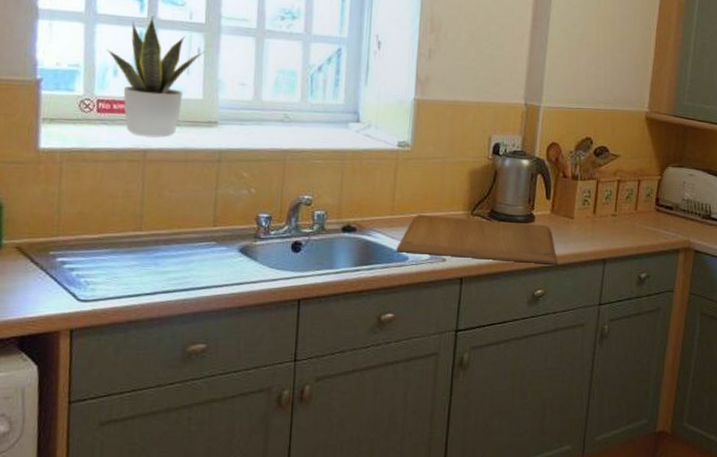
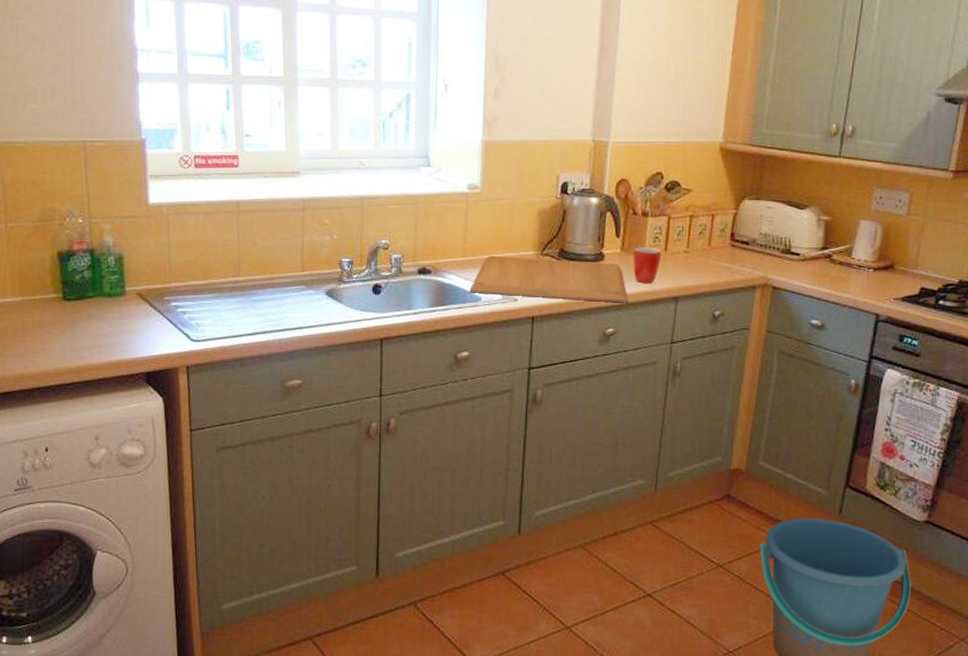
potted plant: present [107,16,204,138] -> none [199,72,284,189]
mug: none [562,209,591,245] -> present [633,247,662,283]

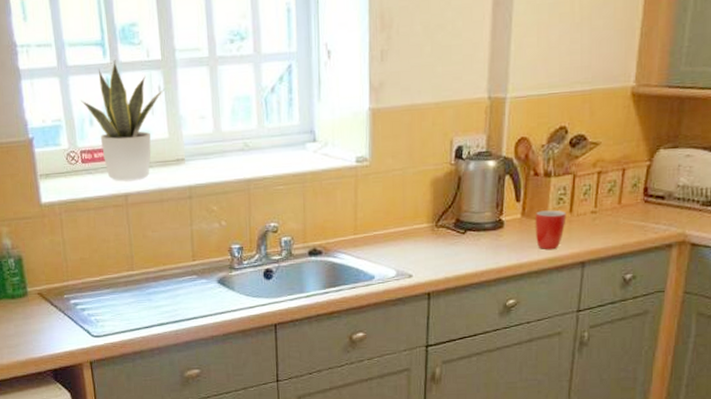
potted plant: none [199,72,284,189] -> present [81,60,164,182]
chopping board: present [469,255,628,303] -> none [362,230,530,273]

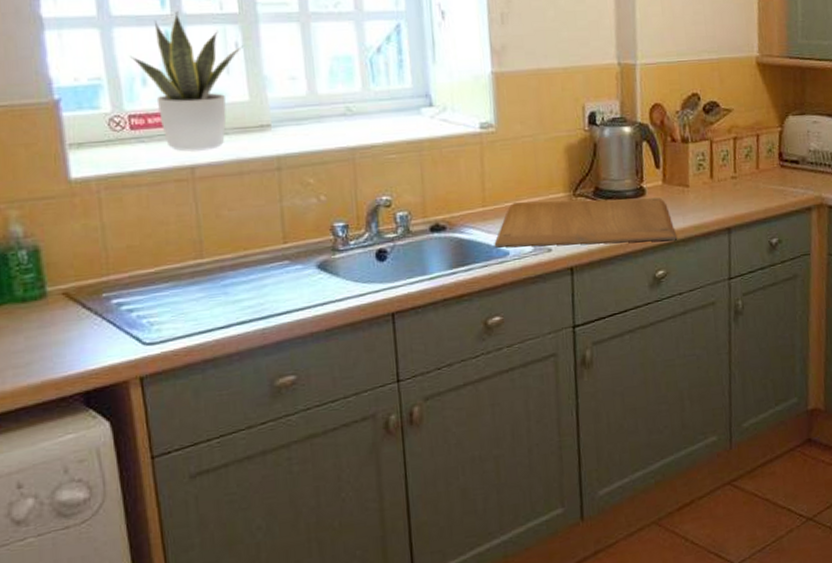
chopping board: none [362,230,530,273] -> present [494,197,677,248]
mug: present [535,210,566,249] -> none [676,176,708,217]

